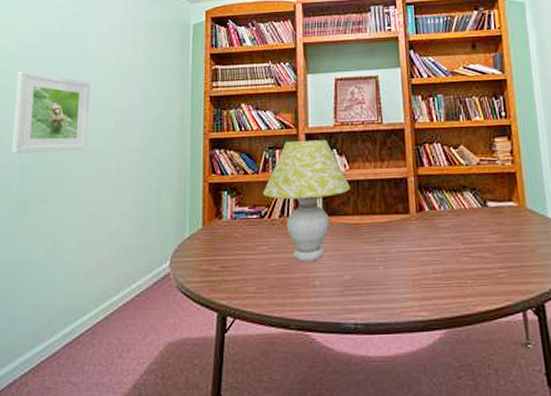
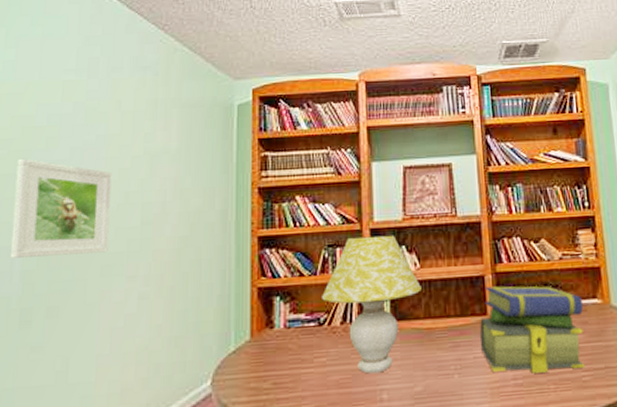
stack of books: none [402,187,500,268] -> present [479,286,584,373]

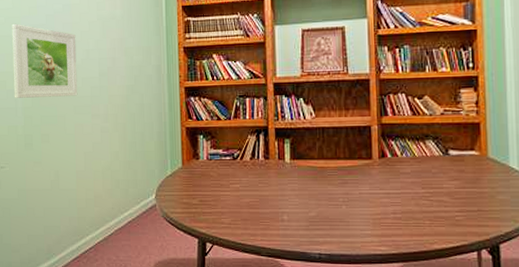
table lamp: present [322,235,421,374] -> none [235,88,316,199]
stack of books: present [479,286,584,373] -> none [365,135,461,210]

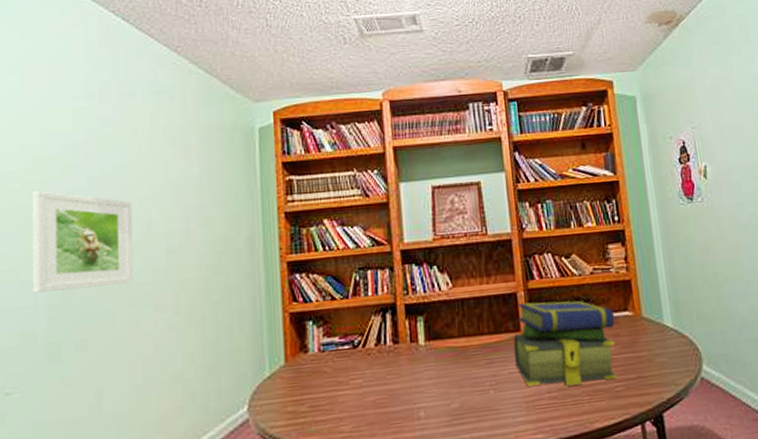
stack of books: none [365,135,461,210] -> present [513,301,617,386]

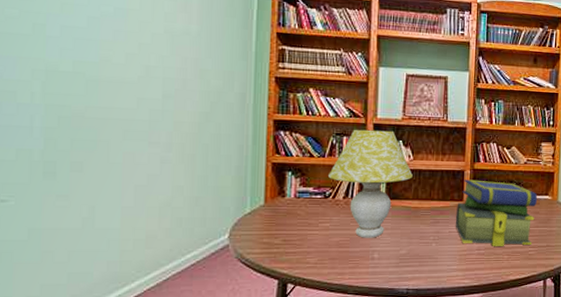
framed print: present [32,190,134,293] -> none [29,20,132,119]
table lamp: none [355,255,455,393] -> present [328,129,413,238]

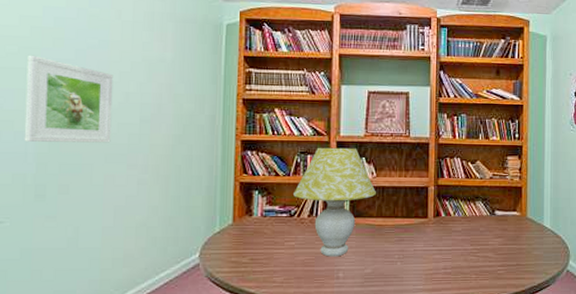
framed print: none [29,20,132,119] -> present [24,55,114,143]
stack of books: present [455,179,538,246] -> none [420,196,505,265]

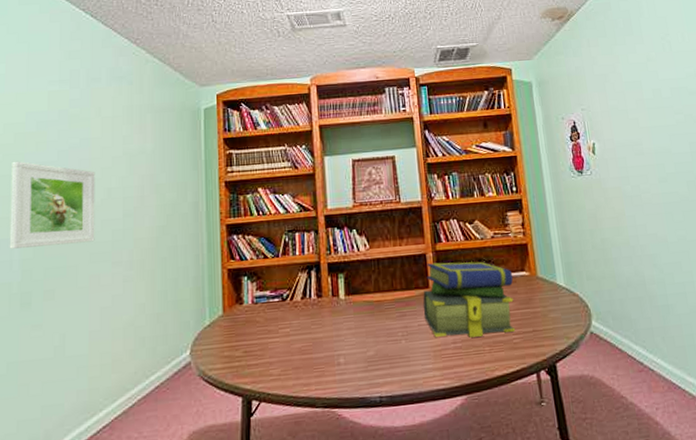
table lamp: present [294,147,376,257] -> none [284,220,371,342]
stack of books: none [420,196,505,265] -> present [423,261,515,338]

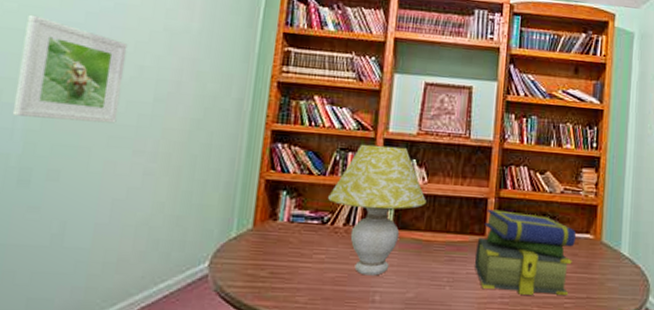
table lamp: none [284,220,371,342] -> present [328,144,426,276]

